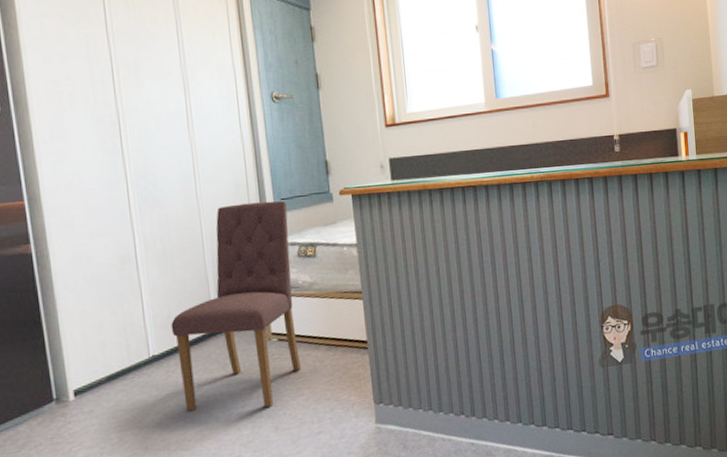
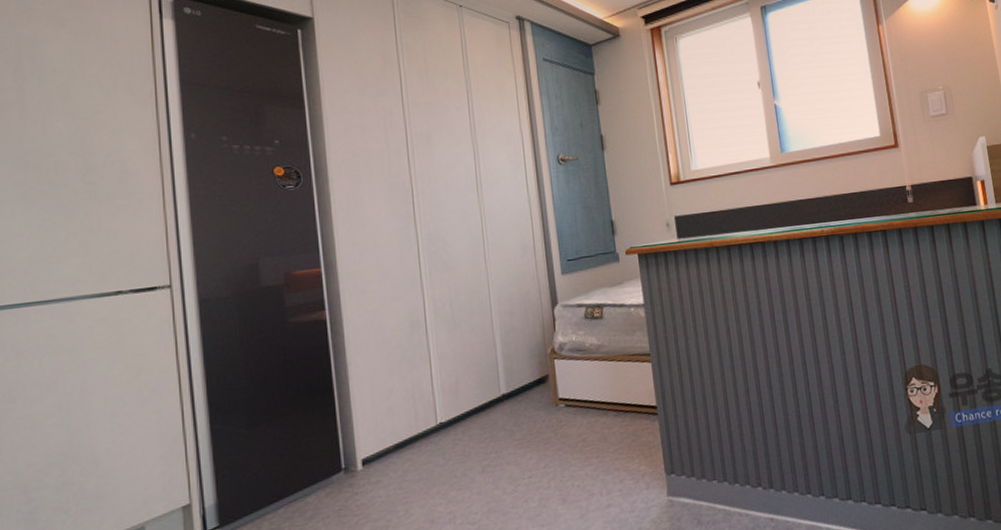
dining chair: present [171,200,302,411] -> none [458,262,590,482]

